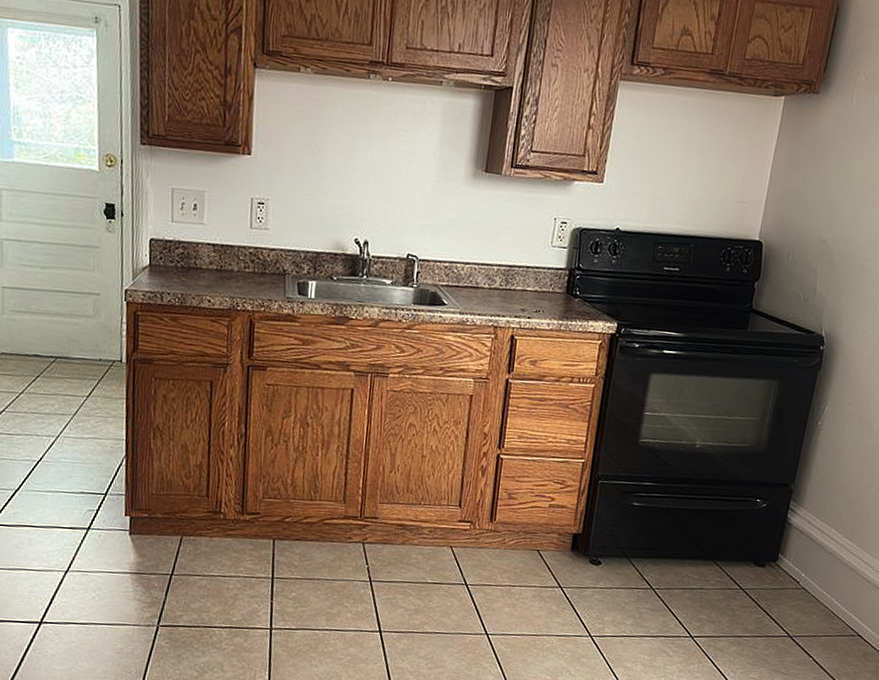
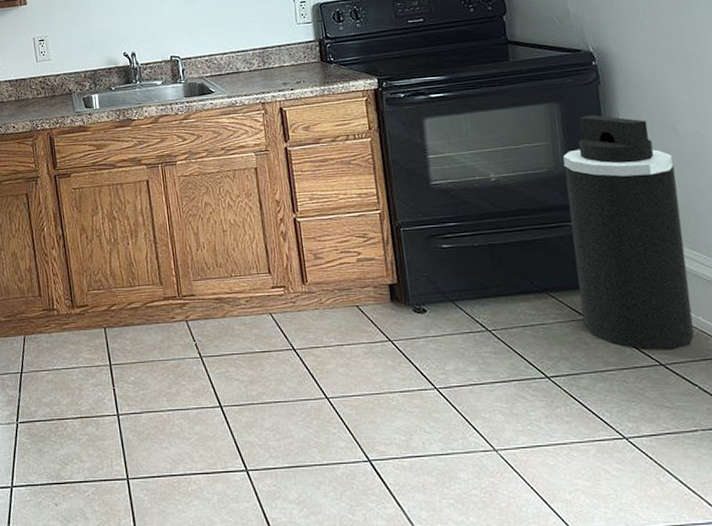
trash can: none [736,398,859,625] -> present [563,115,694,350]

